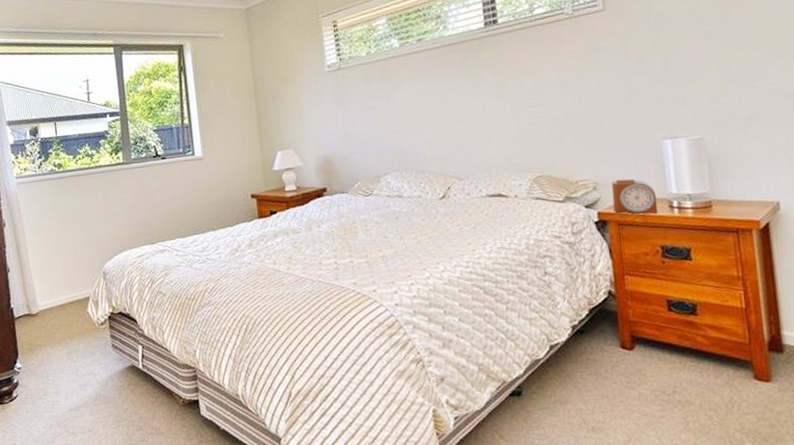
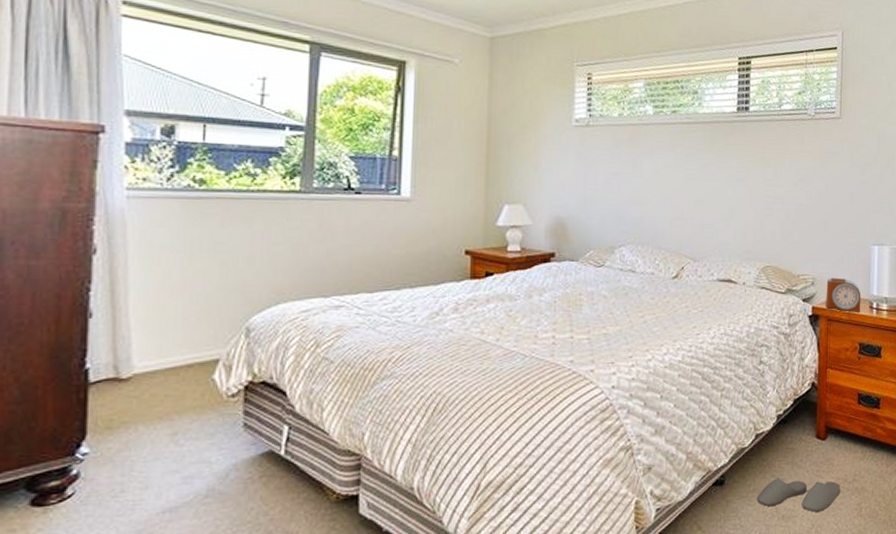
slippers: none [560,389,659,425] -> present [757,478,840,512]

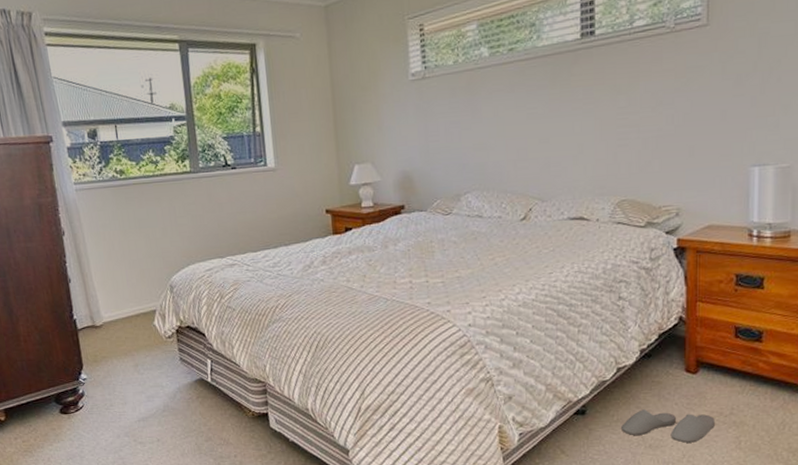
alarm clock: present [826,277,861,312] -> none [693,206,738,242]

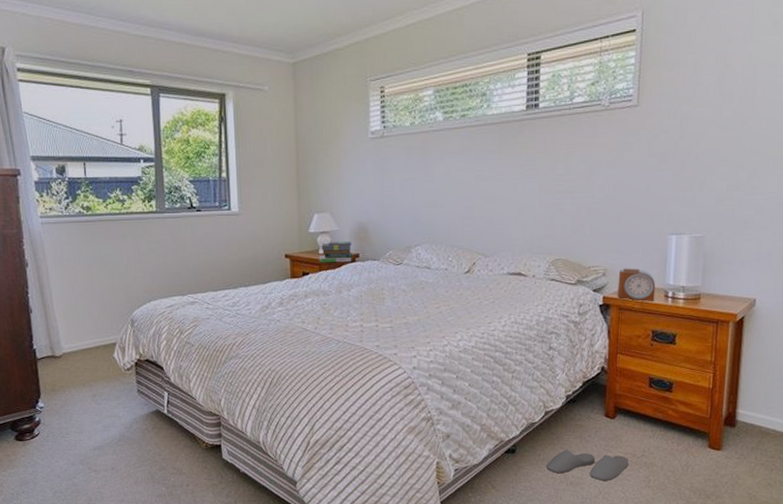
books: none [362,193,397,217] -> present [319,242,352,263]
alarm clock: none [693,206,738,242] -> present [617,268,656,301]

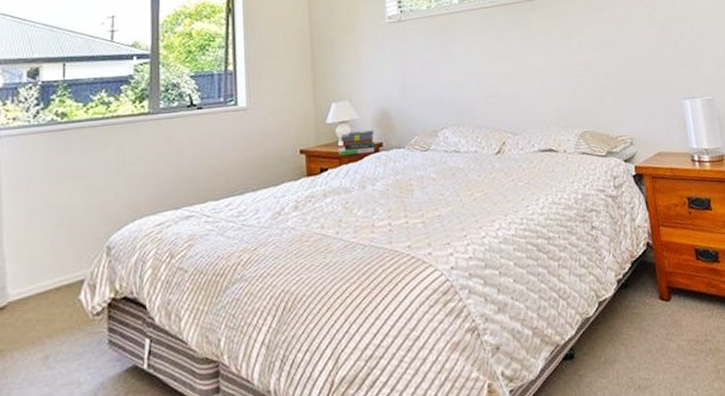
slippers: present [546,450,629,481] -> none [609,344,694,379]
alarm clock: present [617,268,656,301] -> none [645,135,683,168]

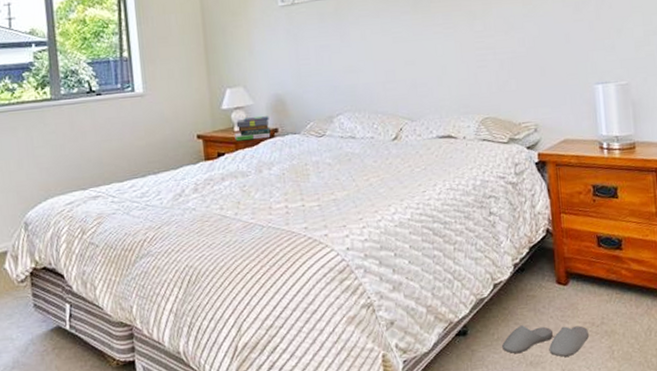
slippers: none [609,344,694,379] -> present [502,325,589,357]

